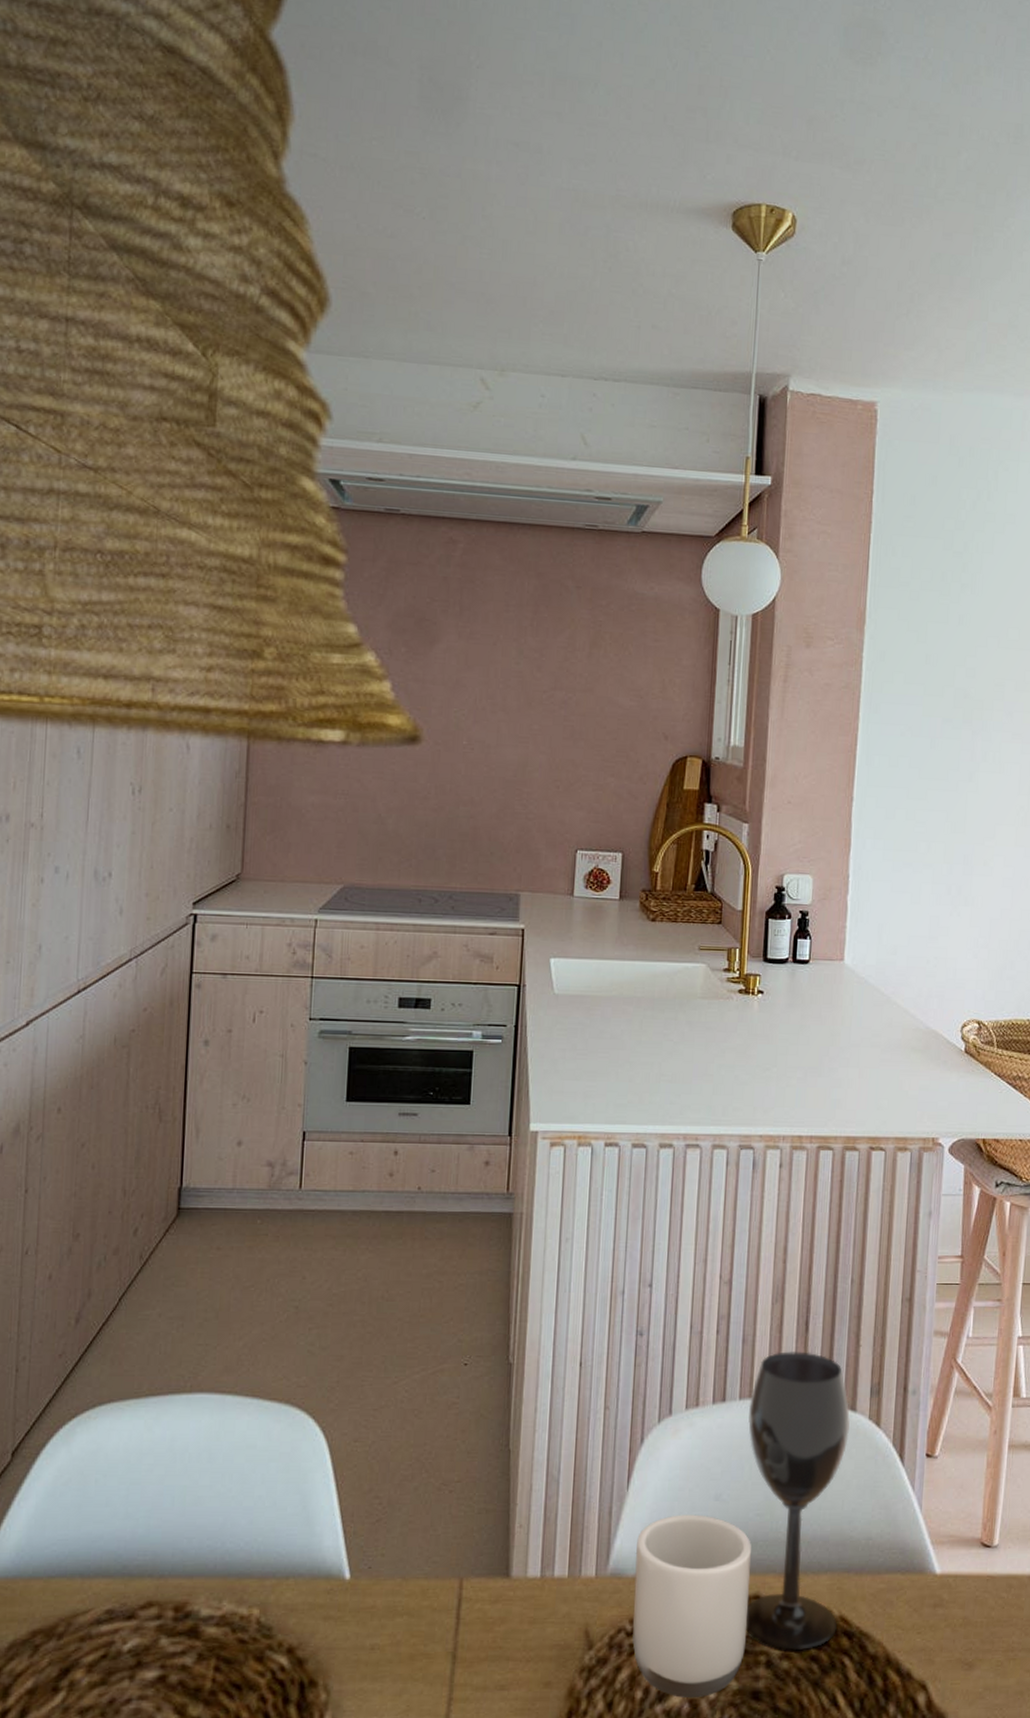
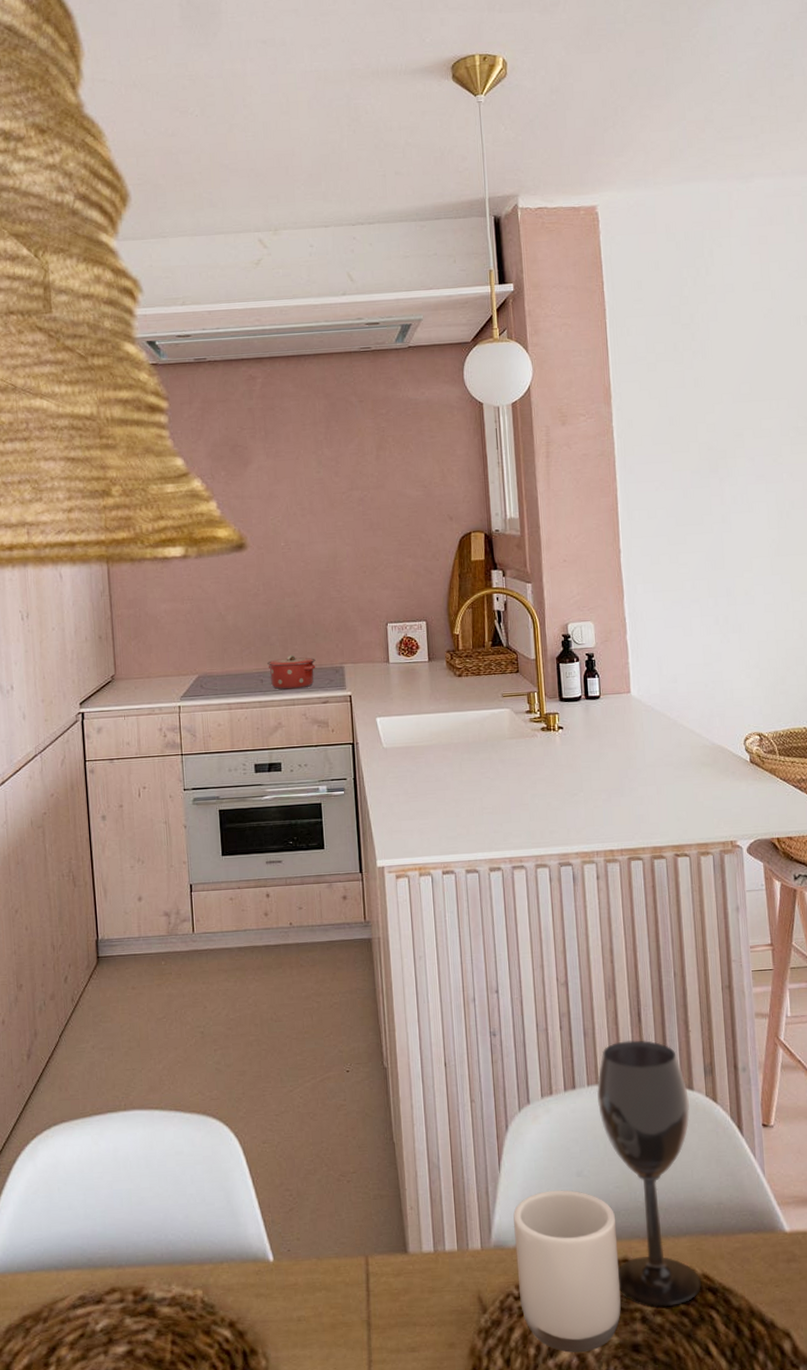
casserole: none [428,873,487,915] -> present [266,654,316,690]

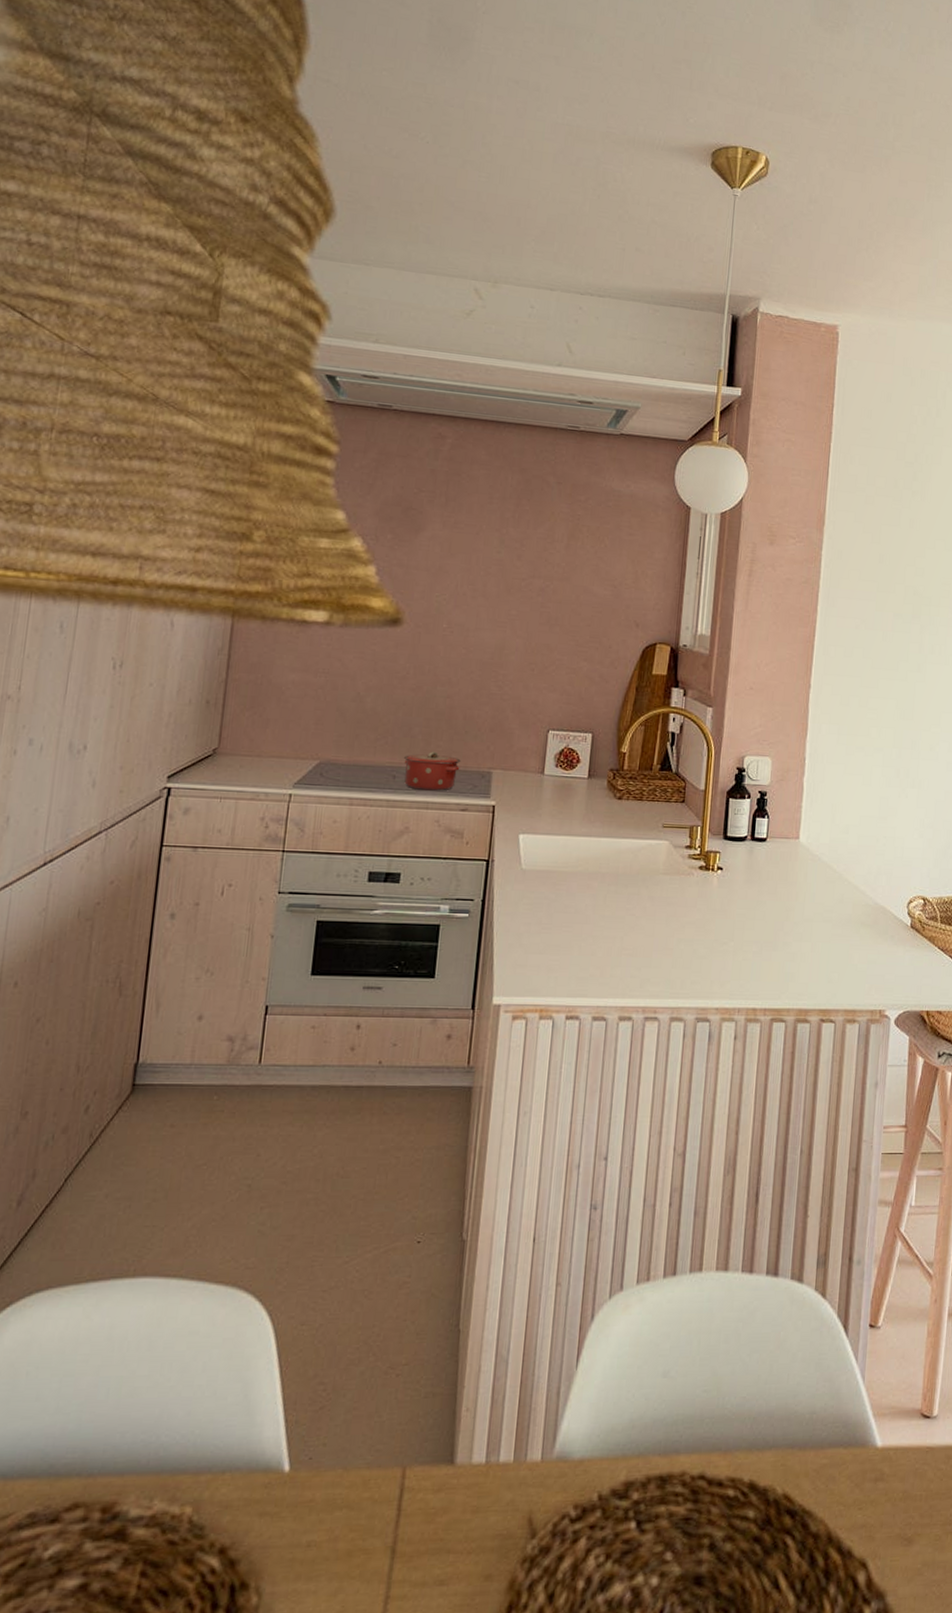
mug: present [513,1189,621,1353] -> none [576,1392,698,1587]
wine glass: present [596,1040,701,1307] -> none [690,1223,797,1531]

